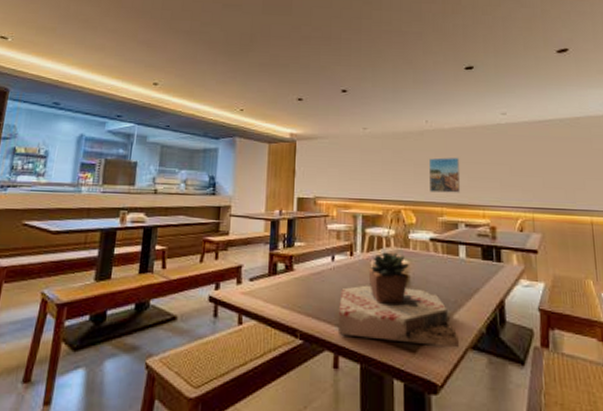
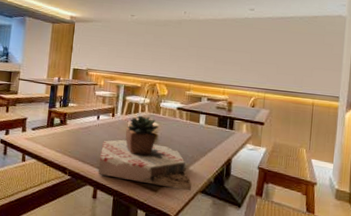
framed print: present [429,157,461,193] -> none [182,43,210,73]

